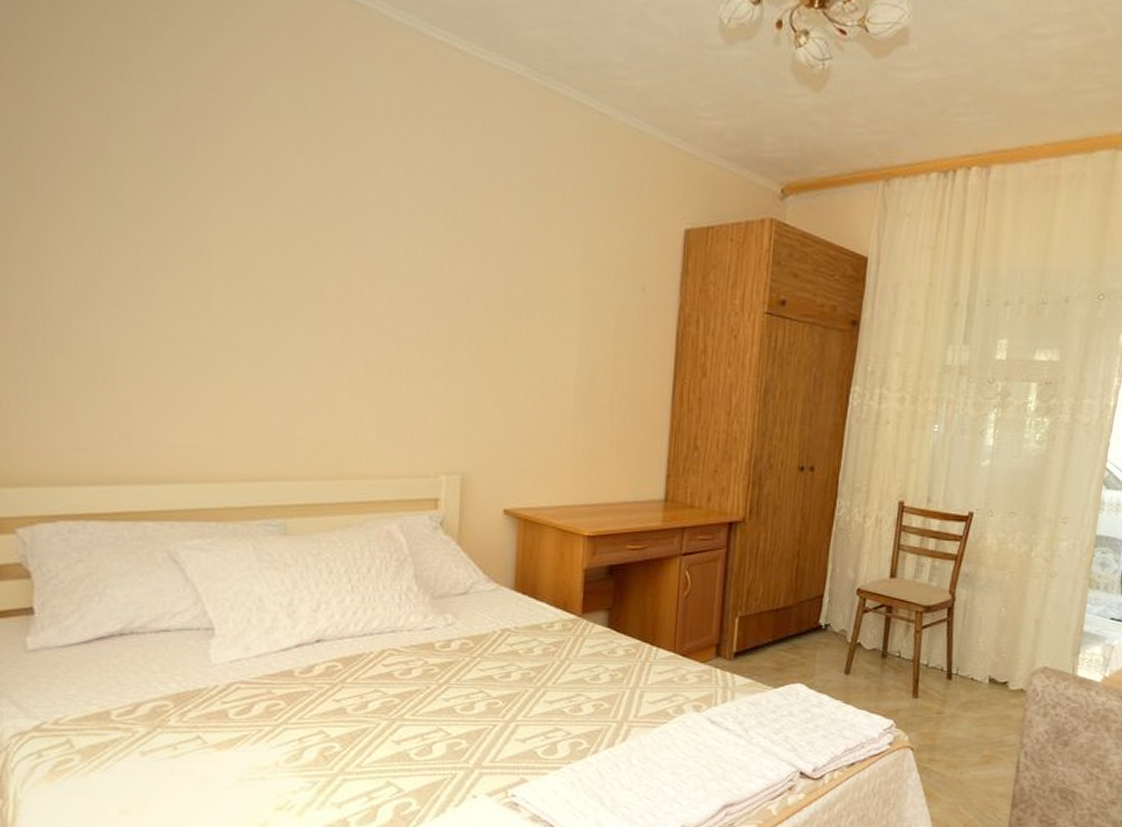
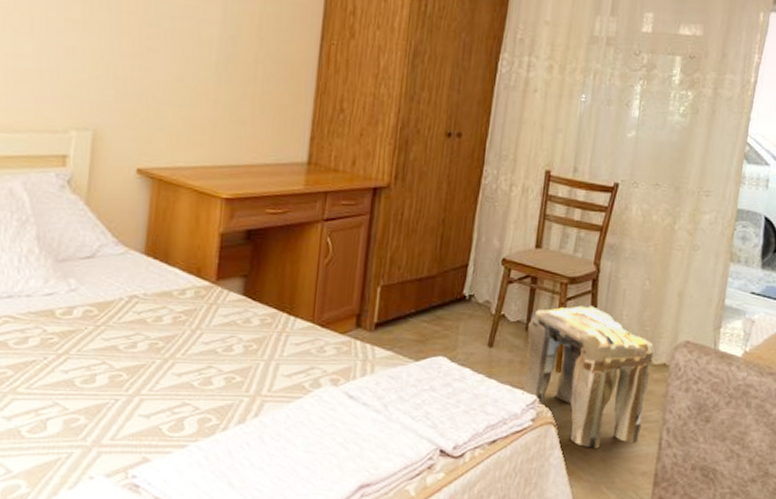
stool: none [879,633,1013,771] -> present [522,305,656,448]

